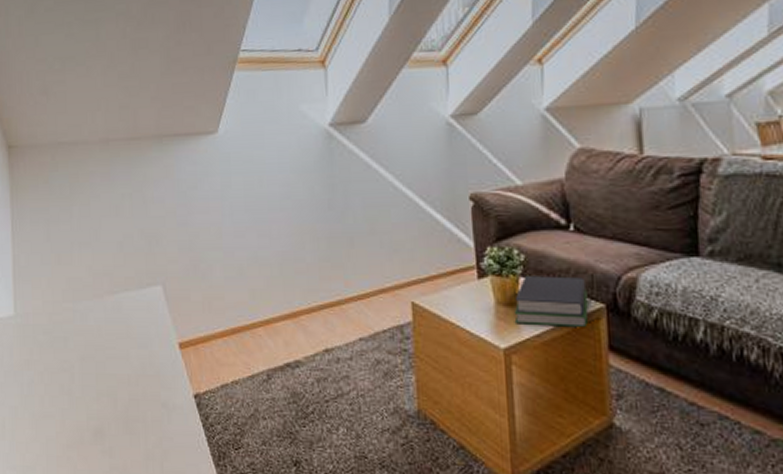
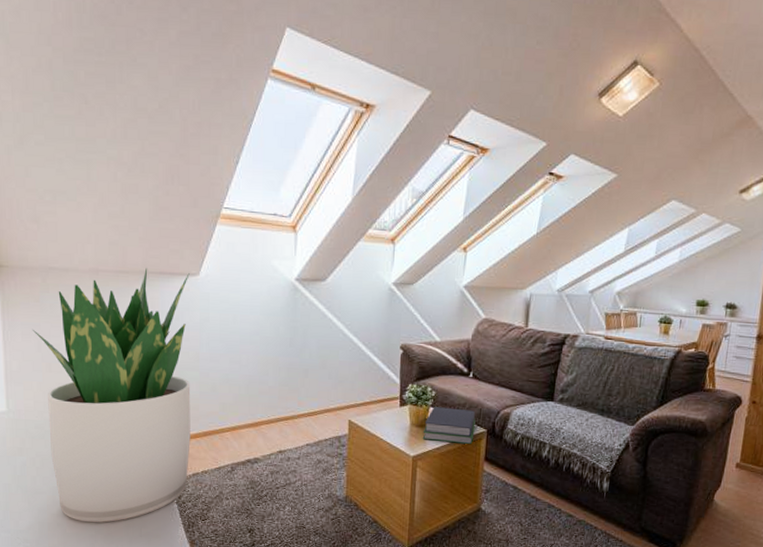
planter: none [41,131,217,456] -> present [32,268,191,523]

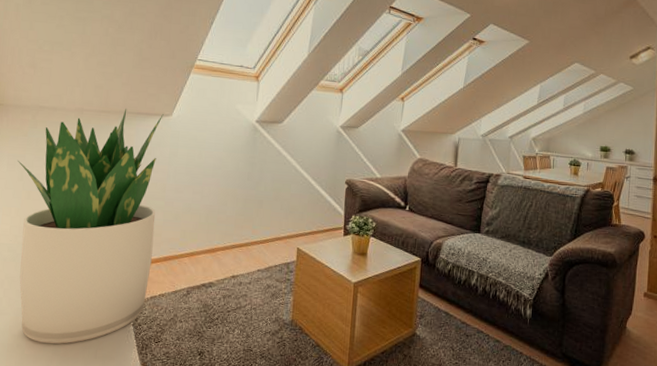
book: present [422,407,476,444] -> none [363,237,412,272]

